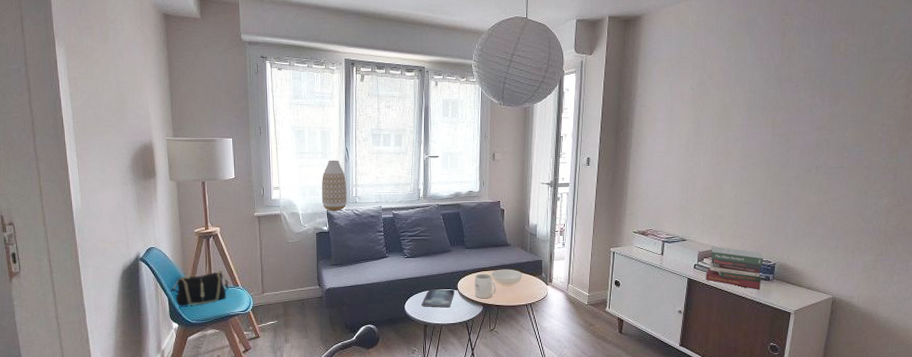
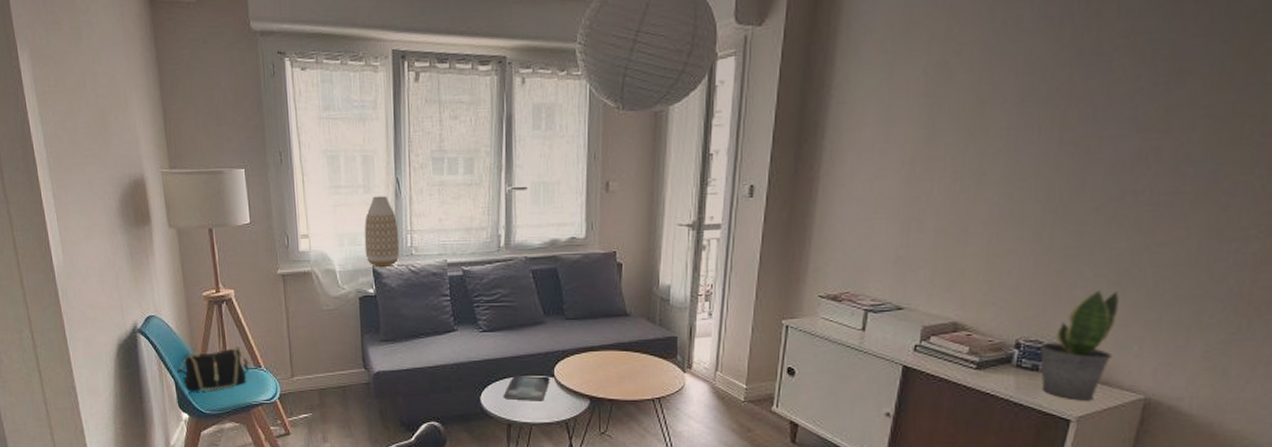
mug: present [474,273,496,299] -> none [578,354,609,390]
bowl: present [491,269,523,286] -> none [602,348,648,373]
books: present [706,246,764,290] -> none [932,317,1031,385]
potted plant: none [769,228,813,300] -> present [1039,290,1119,401]

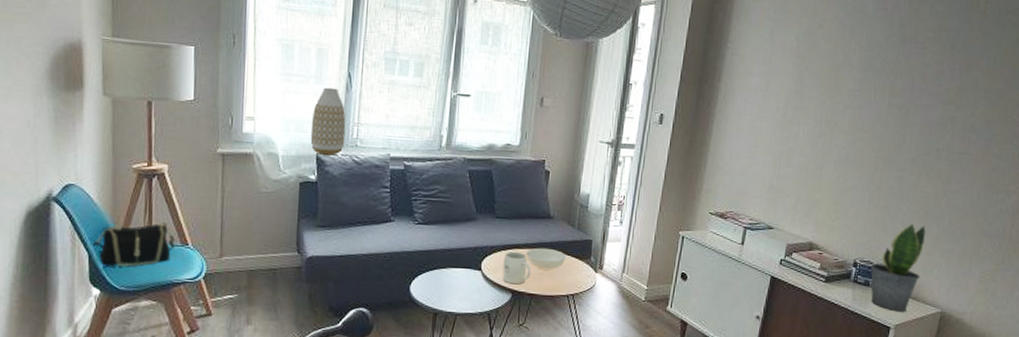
tablet: present [503,375,550,401] -> none [432,266,477,293]
mug: none [578,354,609,390] -> present [502,251,531,285]
bowl: none [602,348,648,373] -> present [525,247,566,271]

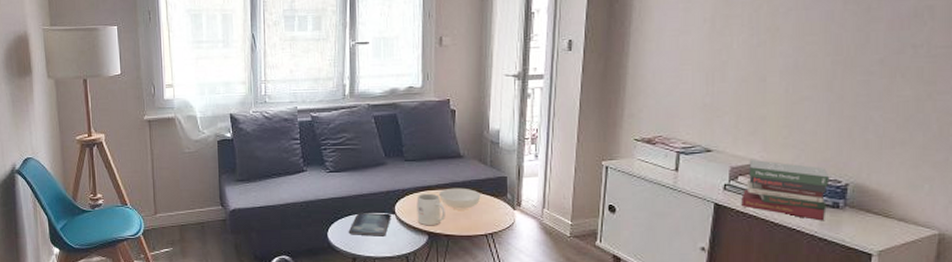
handbag: present [95,221,176,267] -> none [52,185,117,228]
vase: present [310,87,346,156] -> none [223,49,255,113]
tablet: none [432,266,477,293] -> present [348,212,391,237]
books: none [793,238,865,297] -> present [741,159,830,221]
potted plant: present [870,223,926,312] -> none [838,133,908,236]

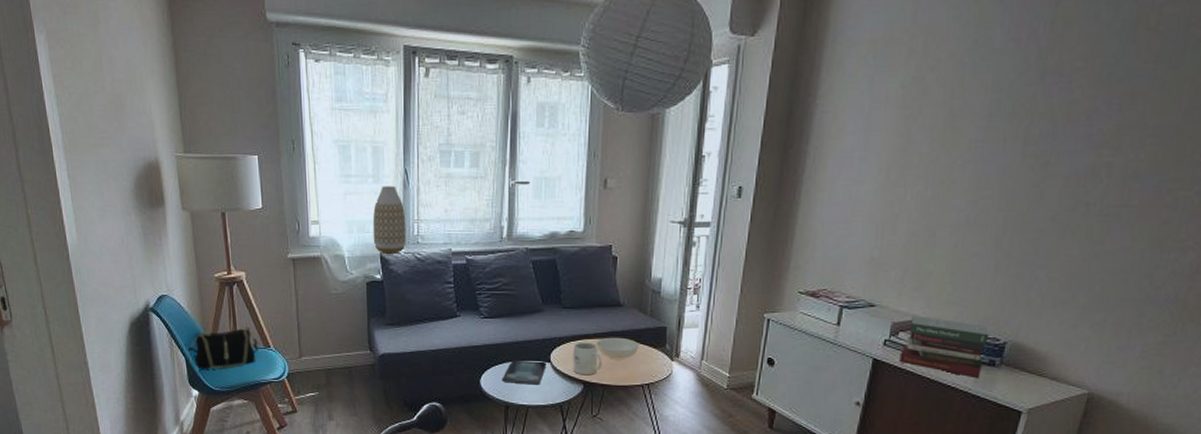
handbag: none [52,185,117,228] -> present [190,325,259,370]
vase: none [223,49,255,113] -> present [372,186,407,254]

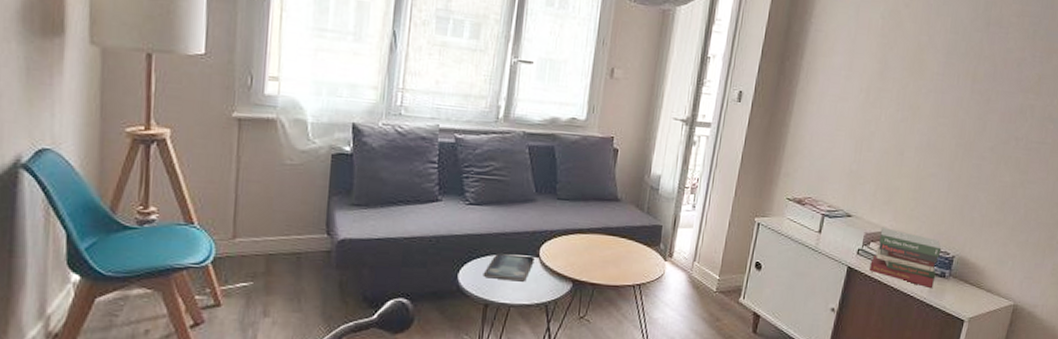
handbag: present [190,325,259,370] -> none [75,195,178,249]
vase: present [372,186,407,254] -> none [345,46,389,125]
mug: present [573,342,602,376] -> none [562,236,595,273]
bowl: present [595,337,639,360] -> none [589,233,634,258]

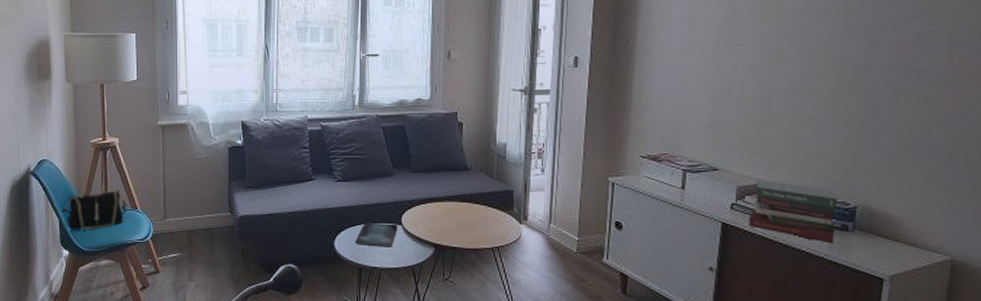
handbag: none [75,195,178,249] -> present [64,188,127,230]

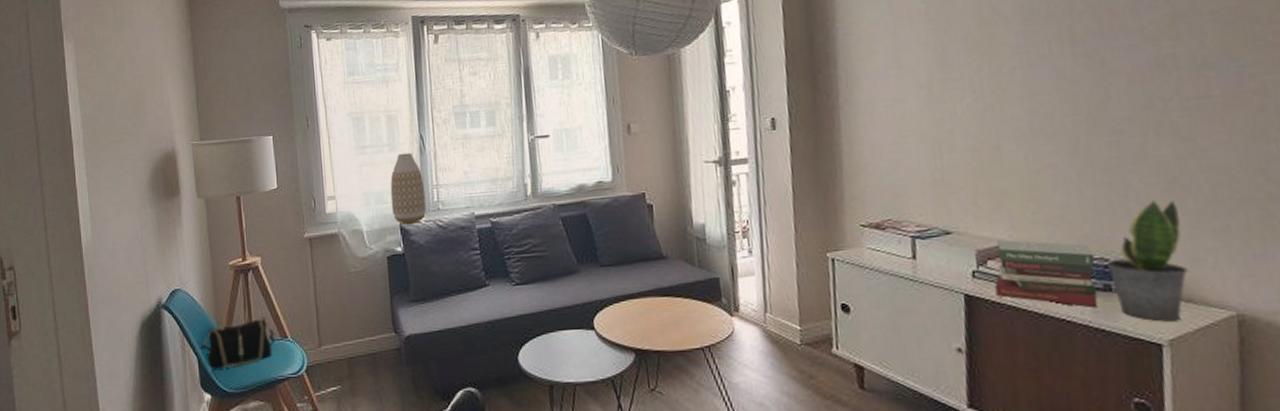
vase: none [235,59,266,121] -> present [390,152,427,224]
tablet: present [355,222,398,247] -> none [542,329,591,358]
potted plant: none [846,157,917,261] -> present [1105,200,1189,322]

